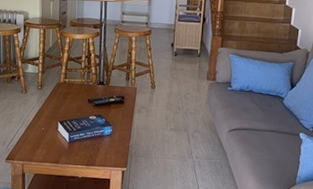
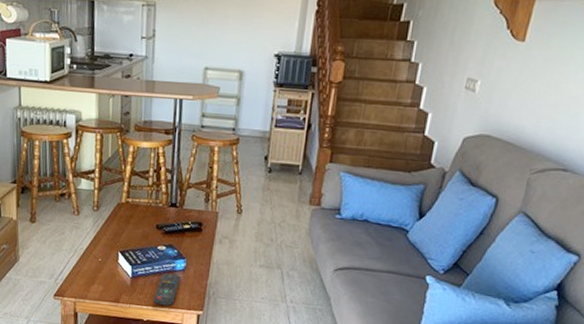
remote control: none [87,137,107,165] -> present [154,273,180,306]

